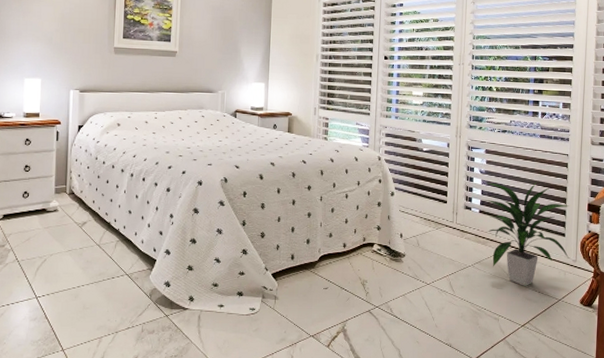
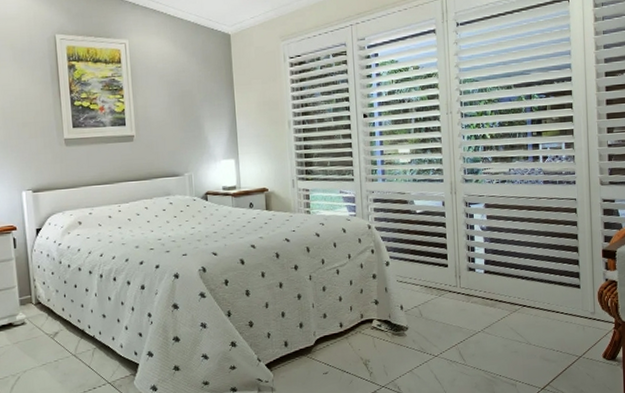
indoor plant: present [483,182,570,286] -> none [487,233,587,347]

